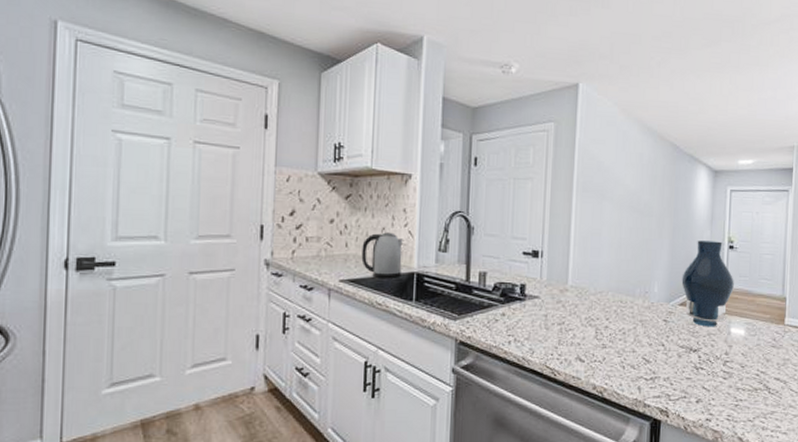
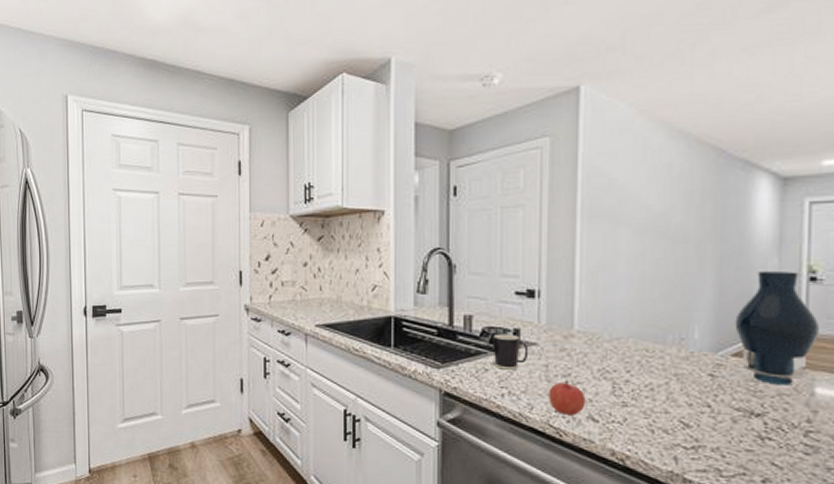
kettle: present [361,232,403,278] -> none [336,274,378,323]
mug: none [502,288,532,320] -> present [492,333,529,370]
apple: none [546,327,575,357] -> present [548,380,586,415]

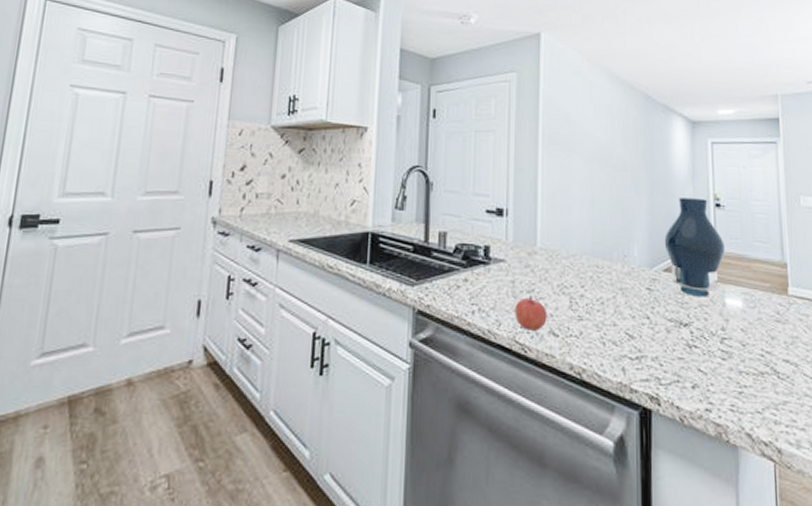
mug: present [492,333,529,370] -> none [465,250,497,286]

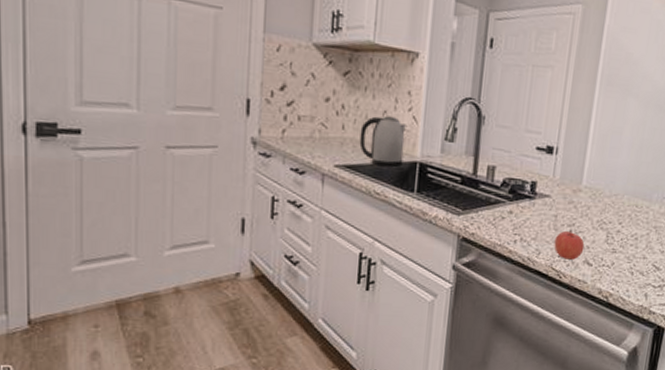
kettle: none [313,188,357,238] -> present [359,116,406,167]

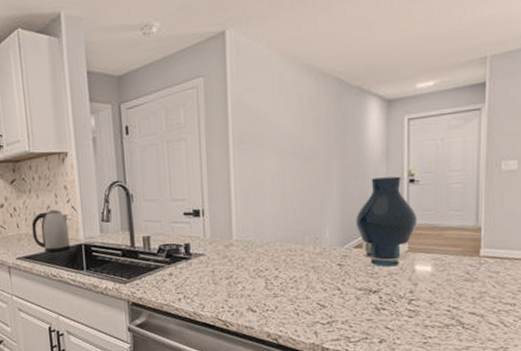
apple: present [554,229,585,260] -> none [216,281,246,310]

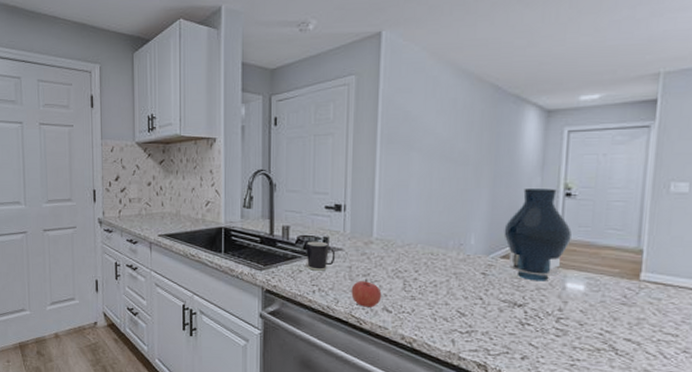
kettle: present [31,209,71,252] -> none [175,192,211,233]
mug: none [168,248,198,279] -> present [306,241,336,271]
apple: none [216,281,246,310] -> present [351,279,382,307]

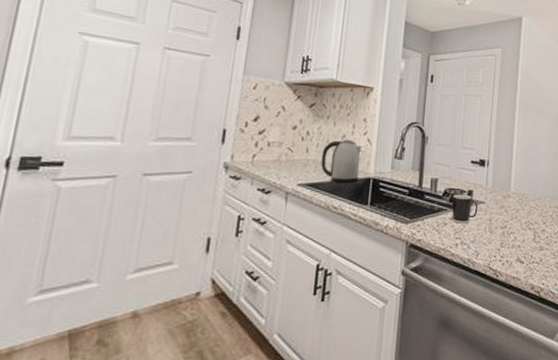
kettle: none [175,192,211,233] -> present [321,139,362,183]
apple: present [351,279,382,307] -> none [490,231,516,259]

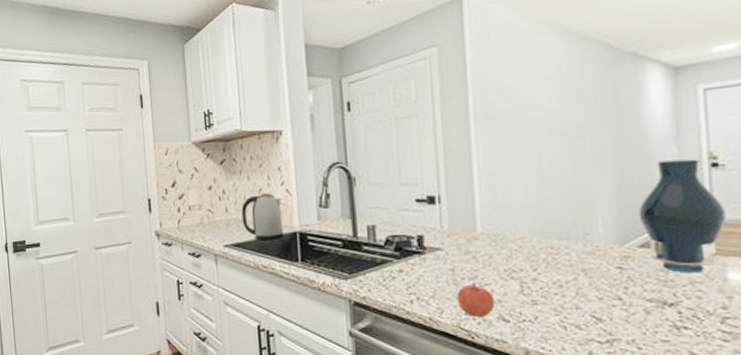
mug: present [451,194,478,224] -> none [397,240,434,276]
apple: none [490,231,516,259] -> present [457,282,495,317]

